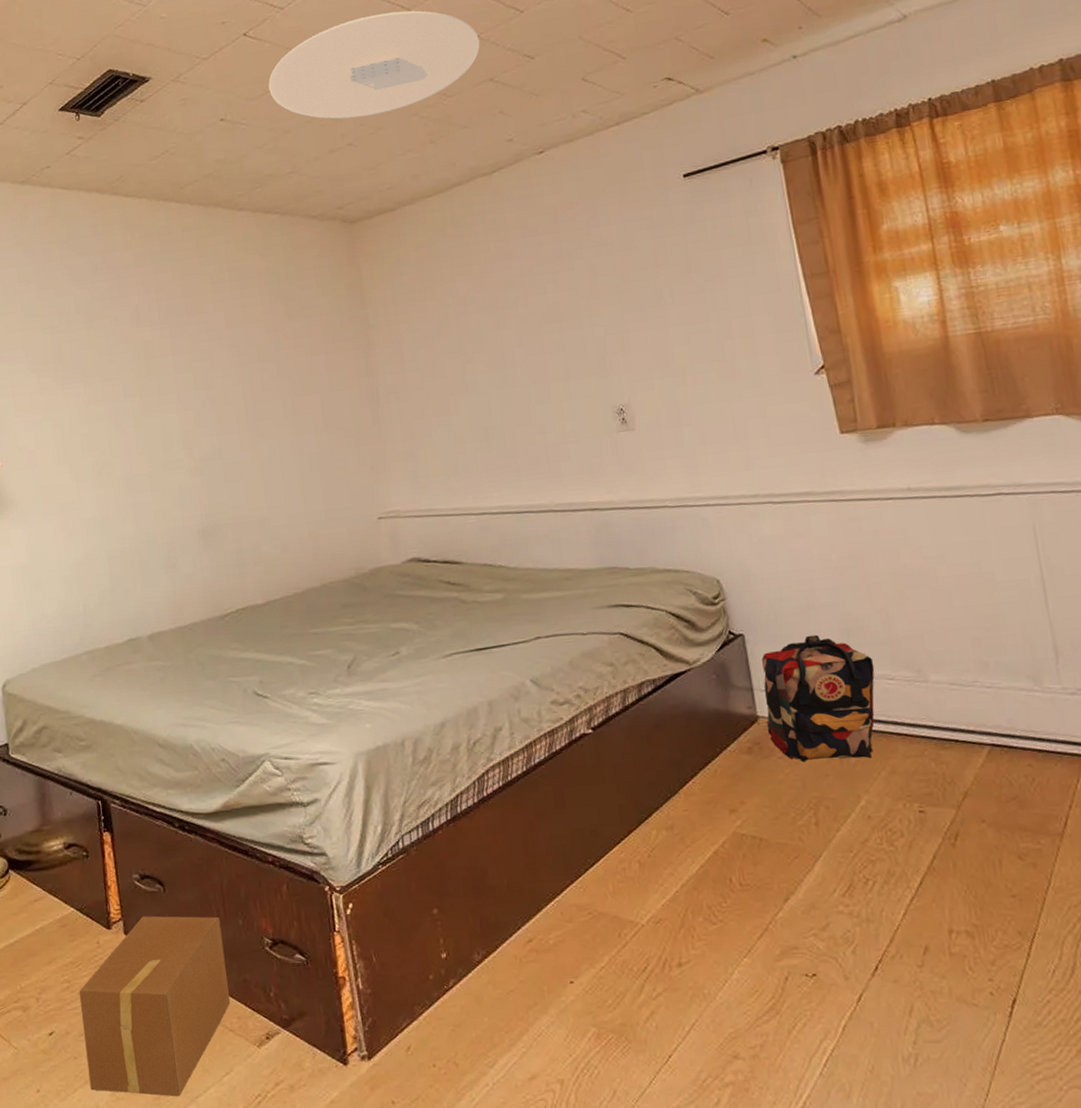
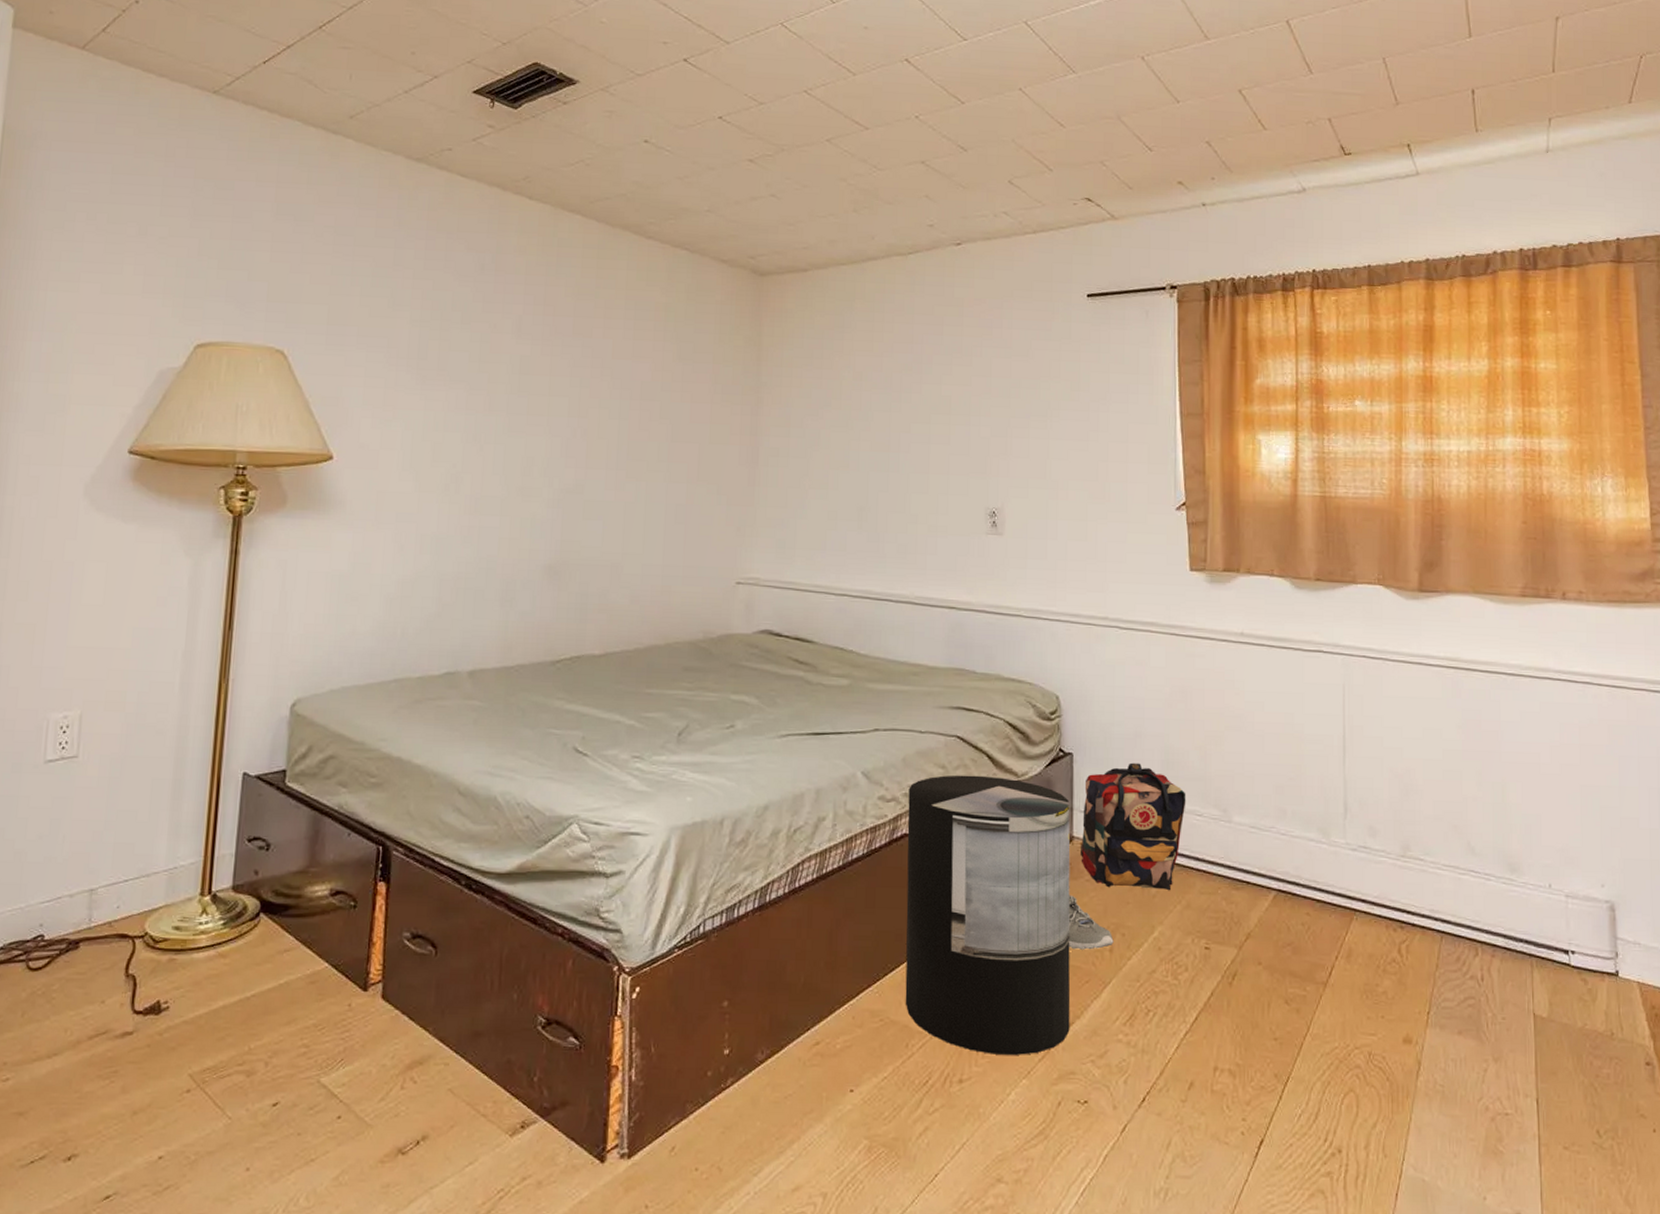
cardboard box: present [79,915,231,1097] -> none [310,980,493,1186]
ceiling light: present [268,10,480,119] -> none [700,71,918,172]
trash can: none [580,667,786,937] -> present [905,775,1071,1055]
sneaker: none [762,773,819,827] -> present [1068,895,1114,950]

